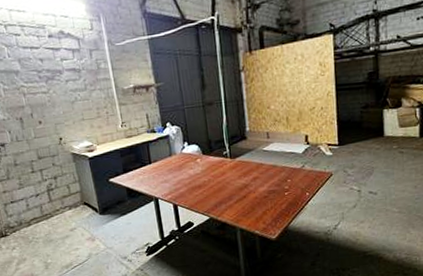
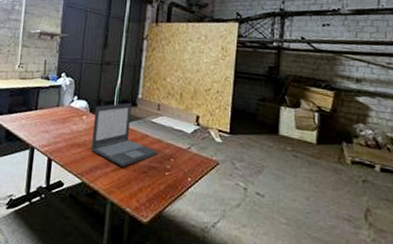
laptop: none [206,137,275,197] -> present [90,103,158,167]

